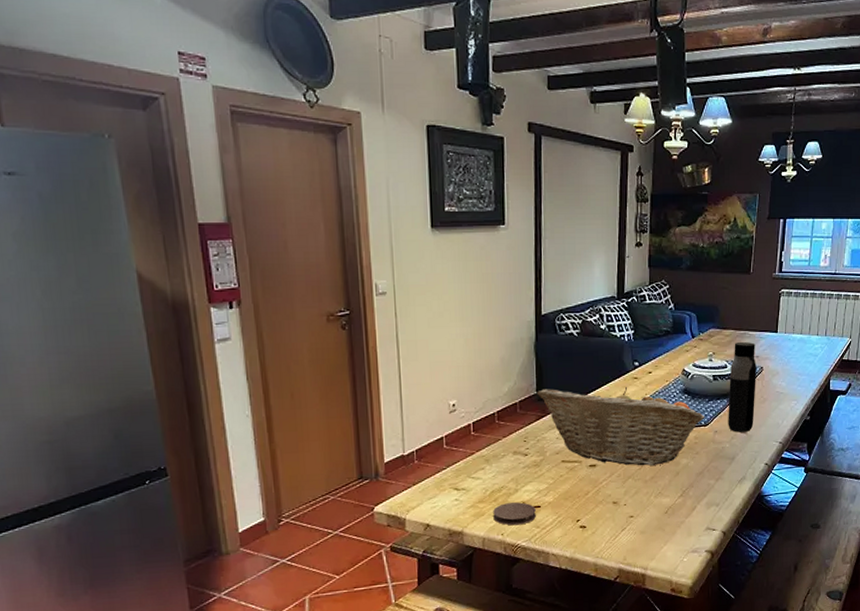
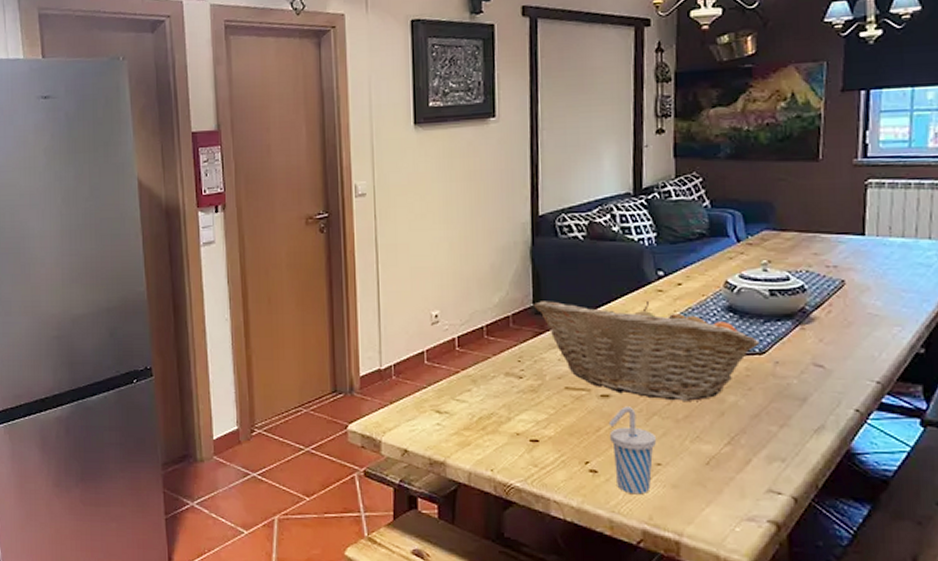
coaster: present [493,502,536,526] -> none [481,433,533,461]
cup: none [595,473,631,542] -> present [608,406,657,495]
water bottle: present [728,341,756,432] -> none [793,246,836,365]

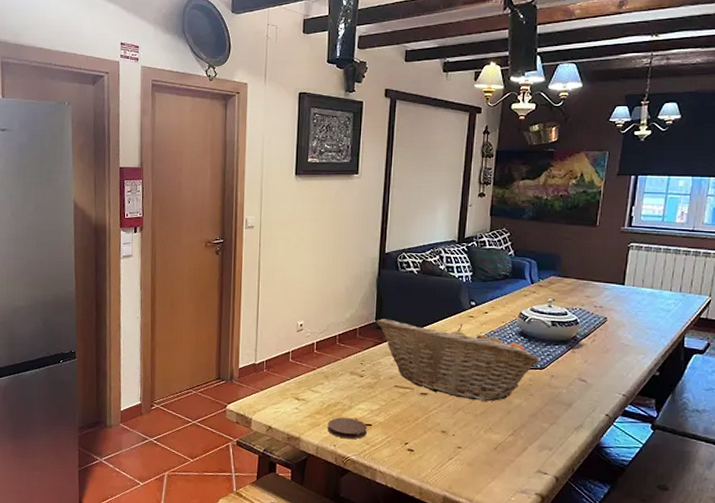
coaster: none [481,433,533,461] -> present [328,417,367,440]
cup: present [608,406,657,495] -> none [425,402,460,470]

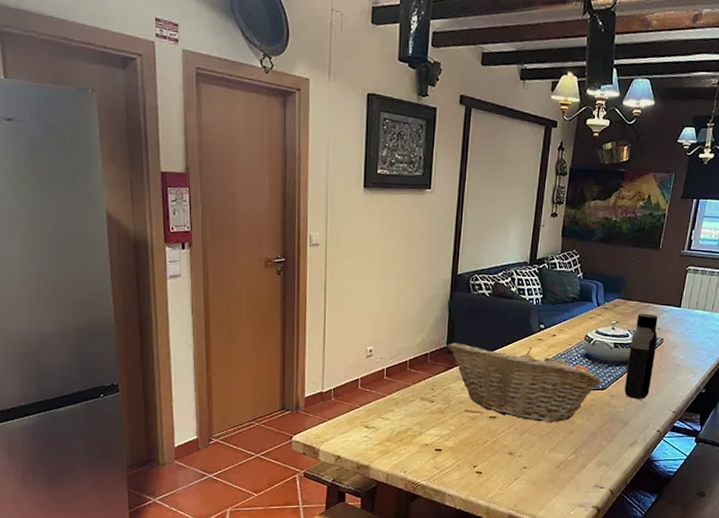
coaster: present [328,417,367,440] -> none [398,444,437,465]
water bottle: none [566,291,600,380] -> present [624,313,658,399]

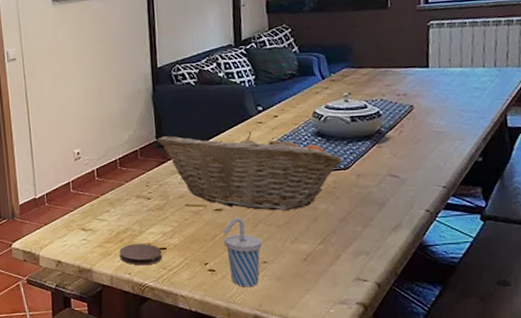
coaster: none [398,444,437,465] -> present [119,244,162,266]
cup: none [493,425,526,489] -> present [222,217,263,287]
water bottle: present [624,313,658,399] -> none [371,79,407,176]

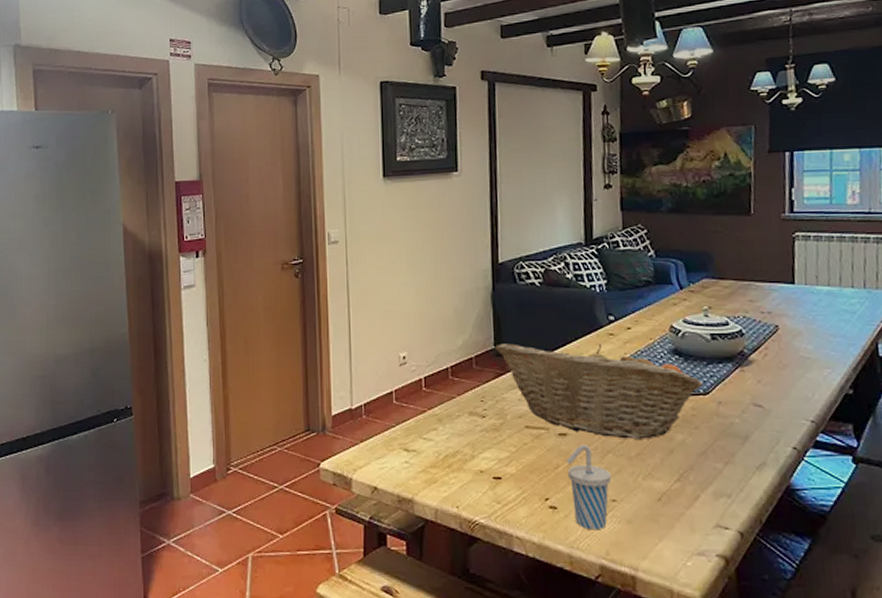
coaster: present [119,244,162,266] -> none [447,471,496,498]

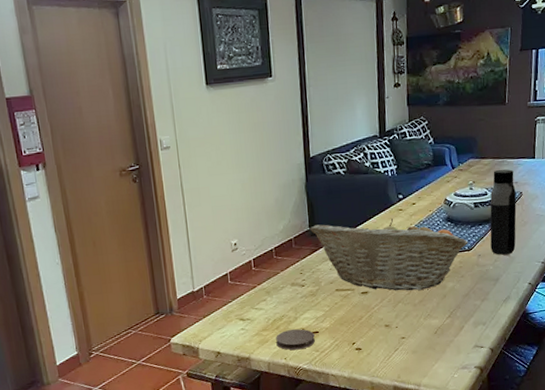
coaster: none [447,471,496,498] -> present [276,329,315,351]
cup: present [566,444,612,530] -> none [367,298,402,362]
water bottle: none [733,294,772,405] -> present [490,169,517,255]

